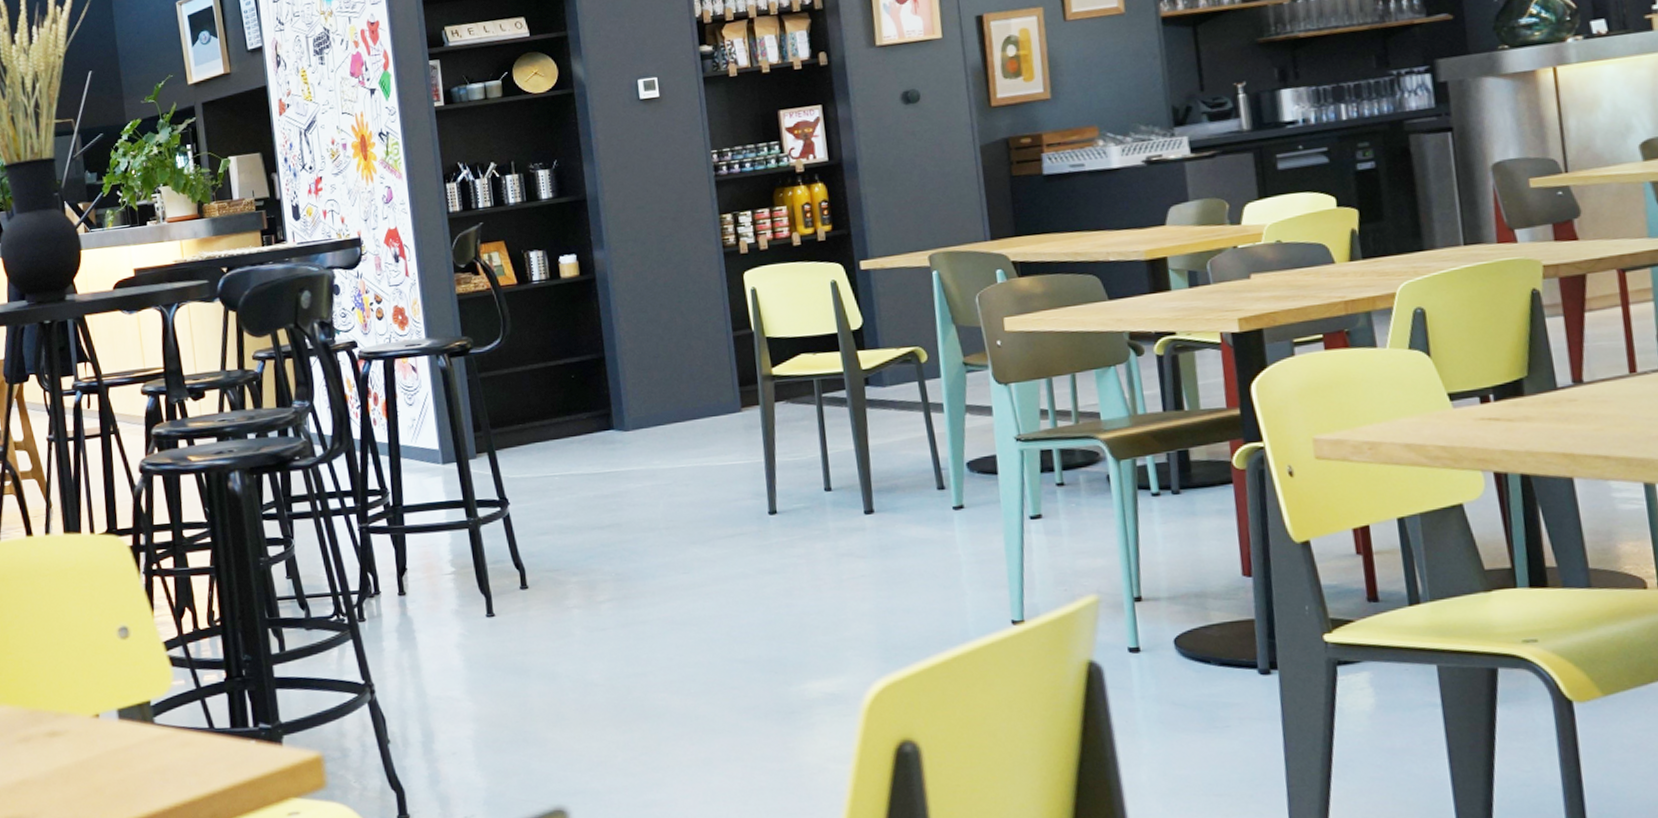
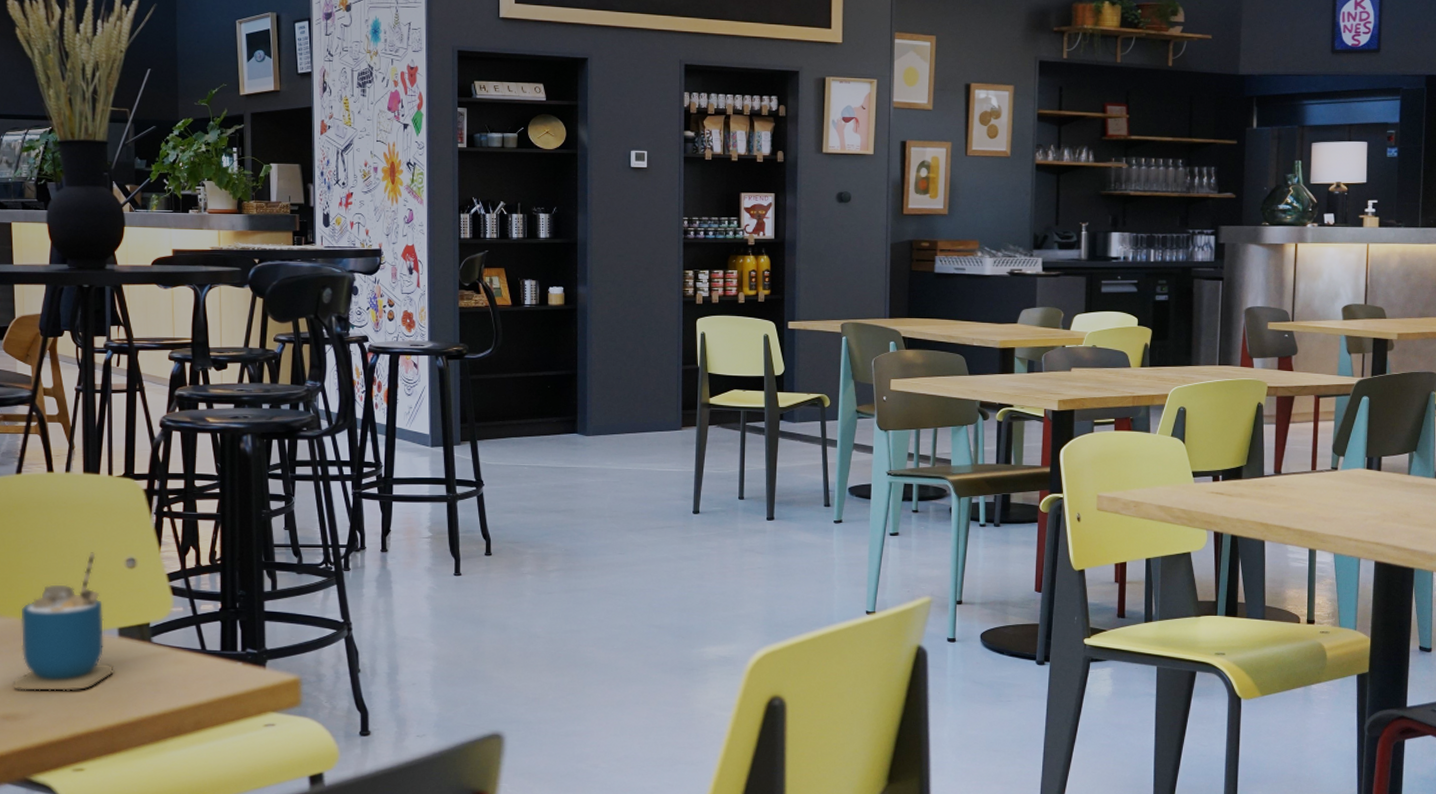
cup: none [12,623,117,789] -> present [13,552,114,691]

